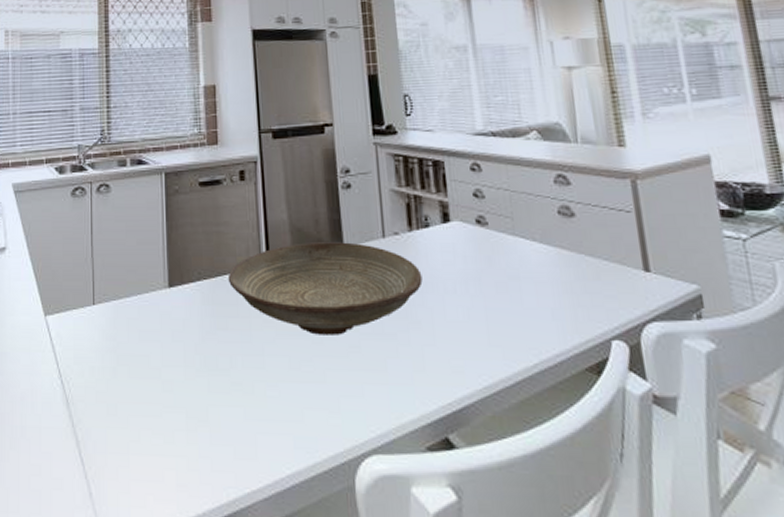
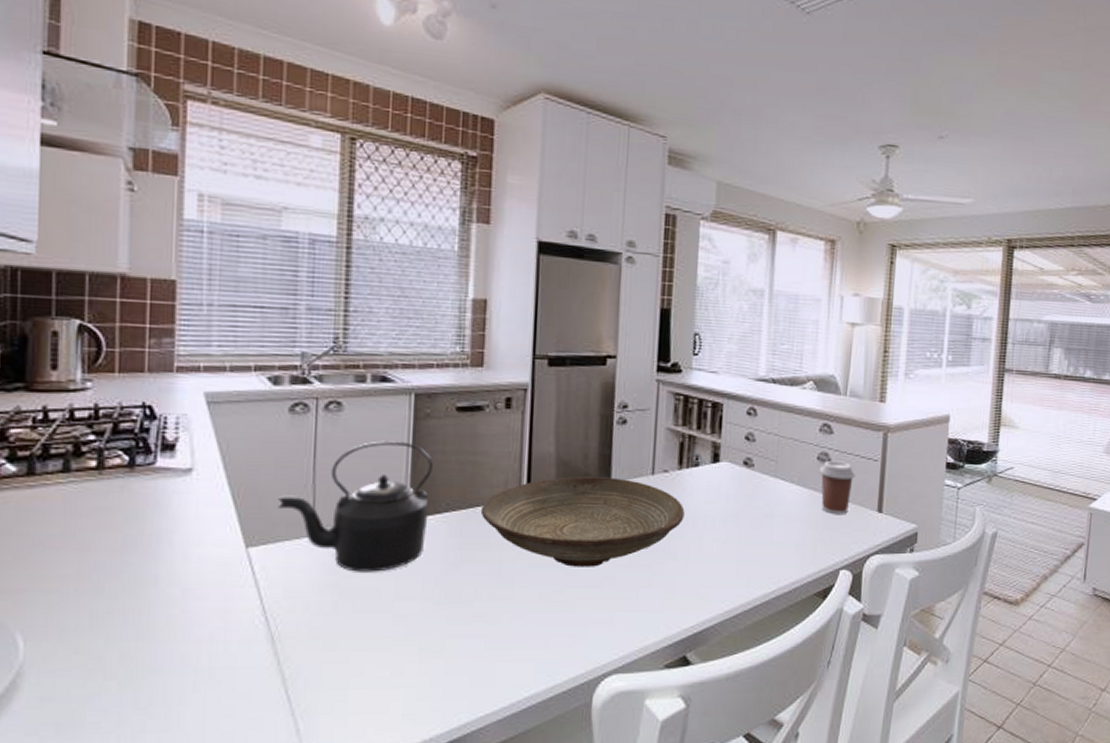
kettle: none [66,216,184,339] -> present [277,441,433,572]
coffee cup: none [562,213,608,274] -> present [819,460,856,514]

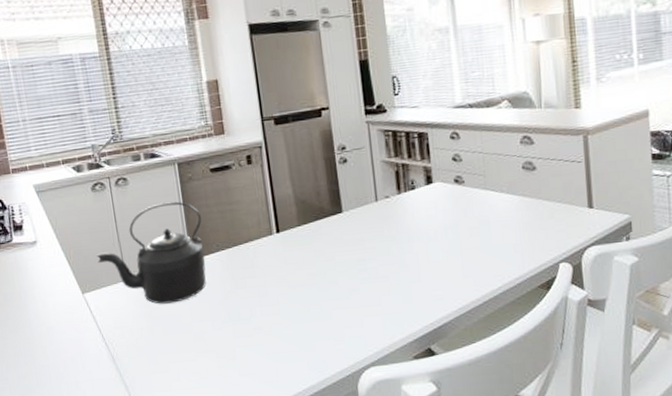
decorative bowl: present [480,476,685,567] -> none [243,208,410,284]
coffee cup: present [819,460,856,514] -> none [525,167,562,215]

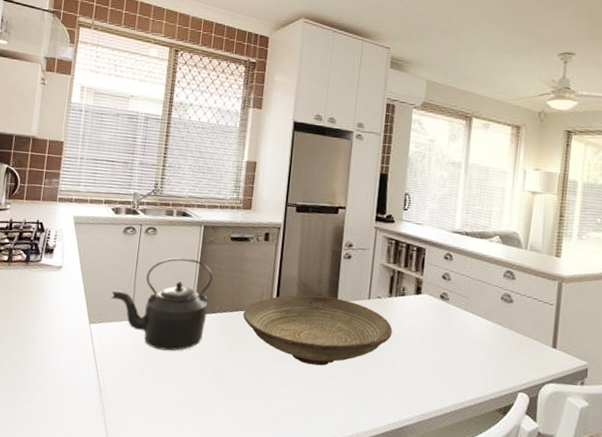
decorative bowl: none [243,208,410,284] -> present [242,295,393,366]

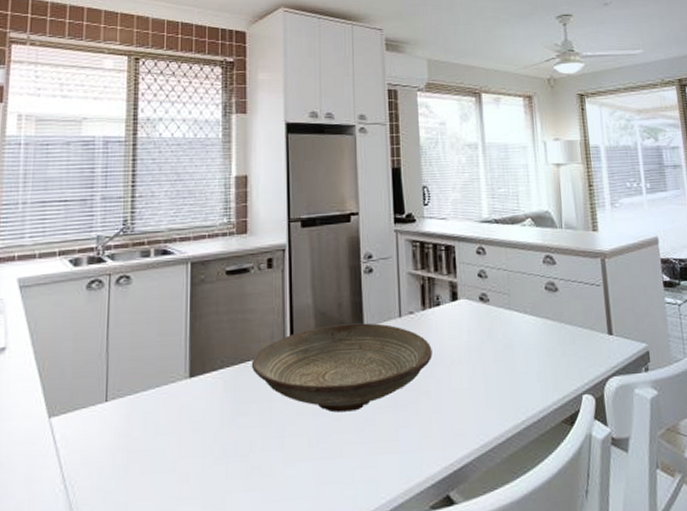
kettle: present [111,257,213,351] -> none [76,306,208,434]

